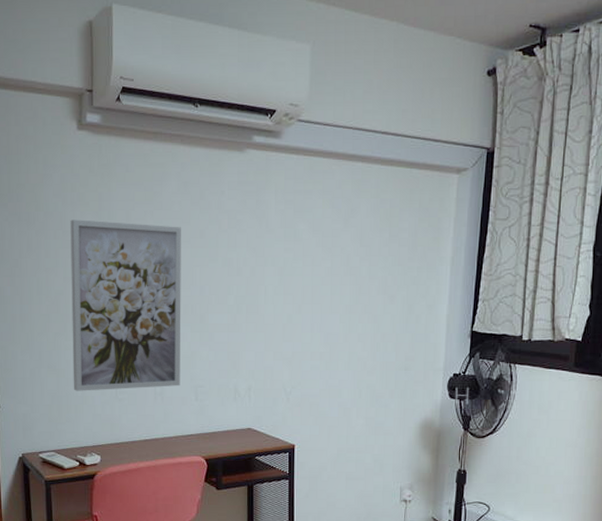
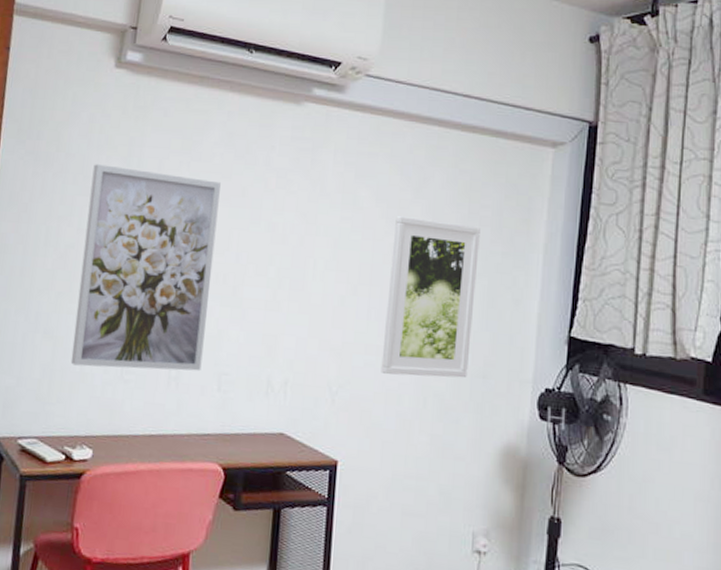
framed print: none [324,244,399,374] -> present [381,216,480,378]

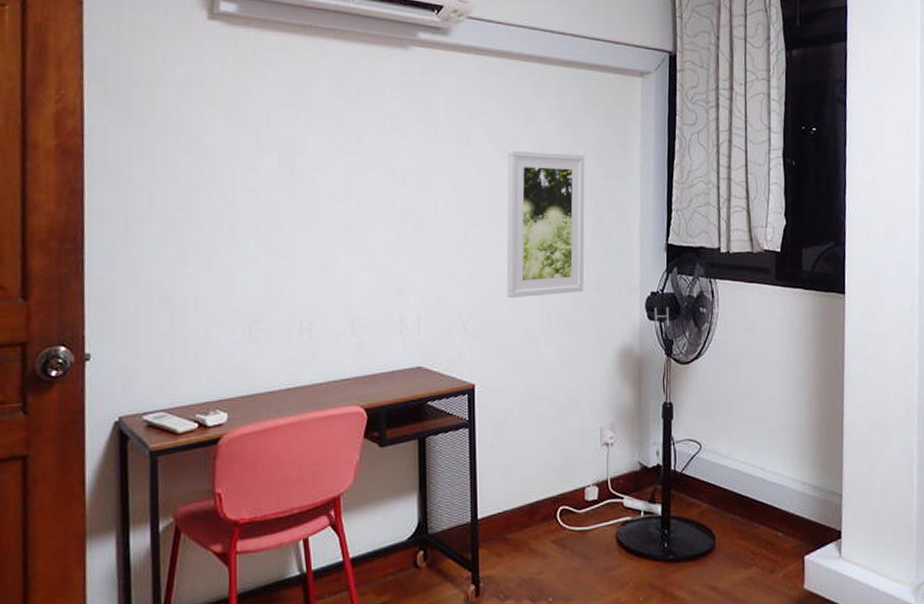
wall art: present [70,164,221,372] -> none [193,122,334,331]

